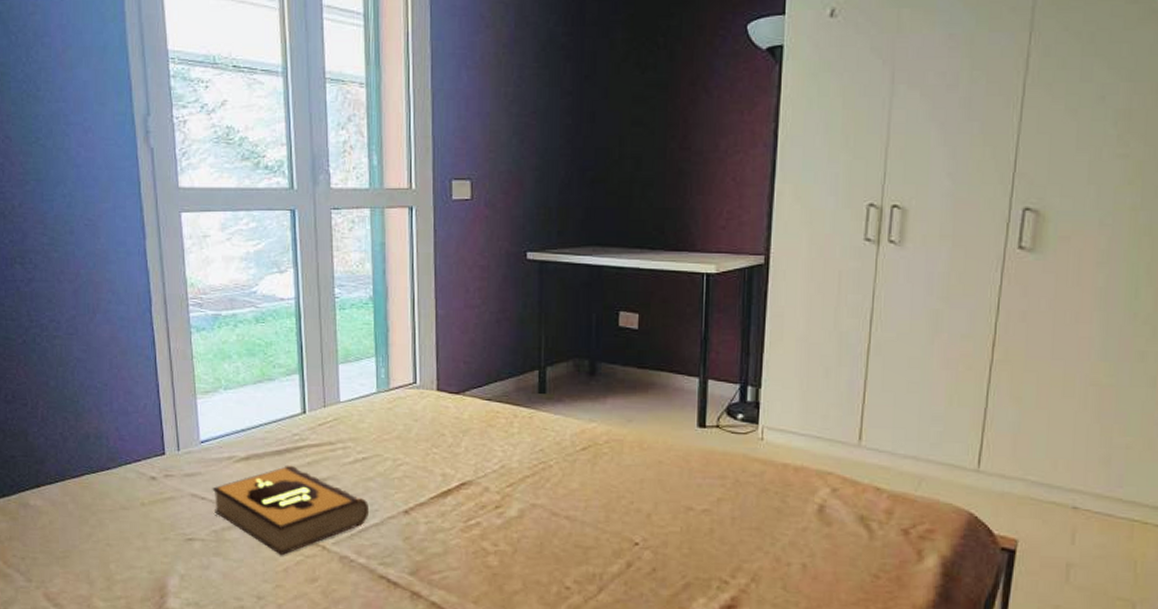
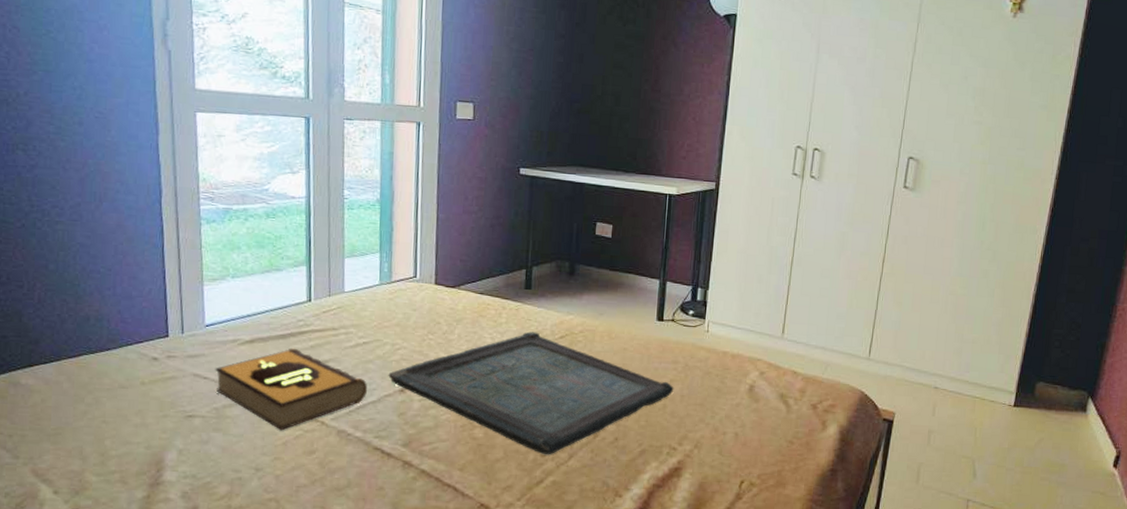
serving tray: none [391,443,723,588] -> present [388,331,674,455]

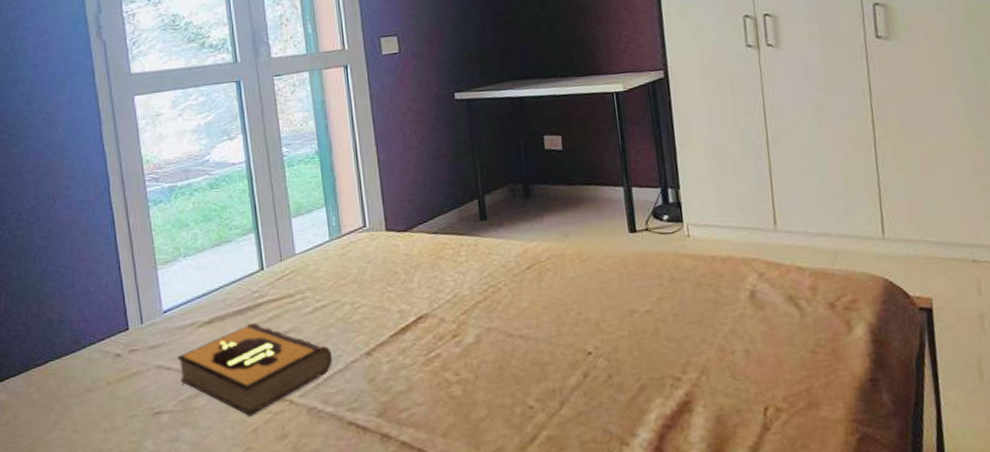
serving tray: present [388,331,674,455] -> none [351,266,664,406]

